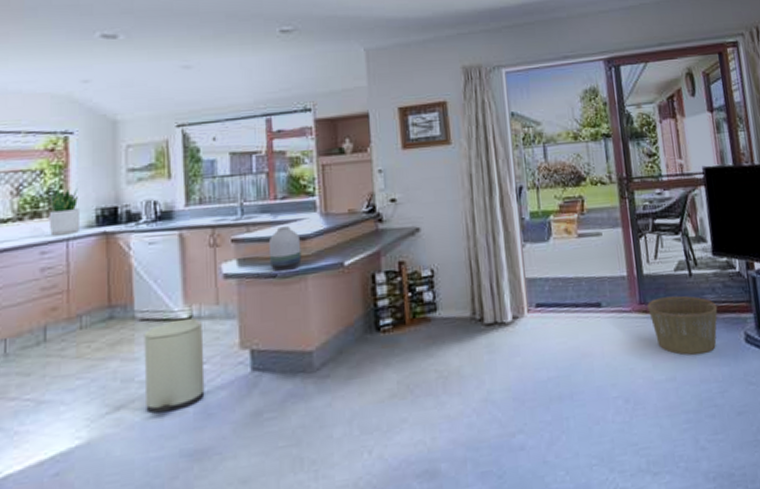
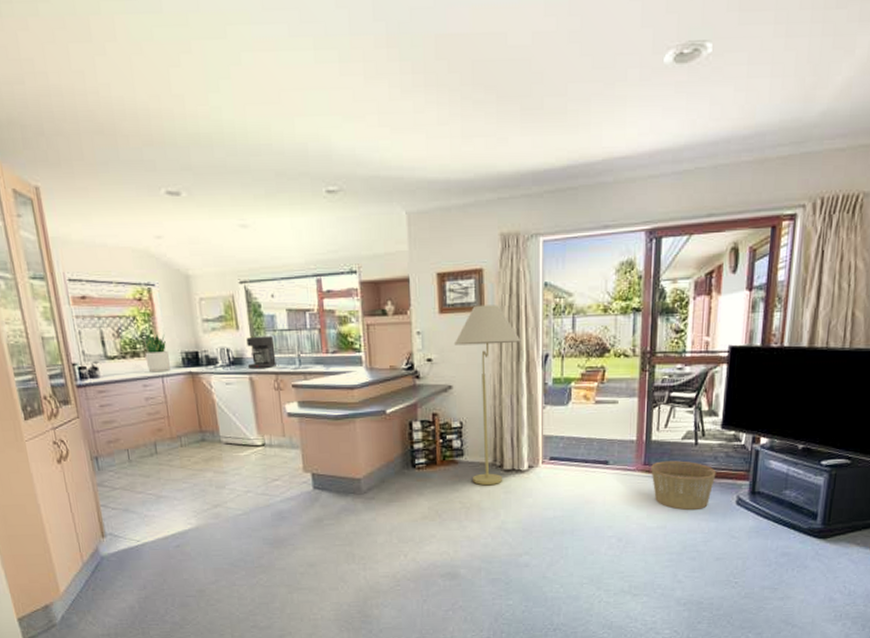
pedal bin: present [144,317,205,414] -> none [229,445,279,513]
coffee maker: none [178,183,214,223] -> present [246,336,276,369]
vase: present [268,226,302,272] -> none [322,377,351,415]
floor lamp: none [419,137,492,346] -> present [453,305,521,485]

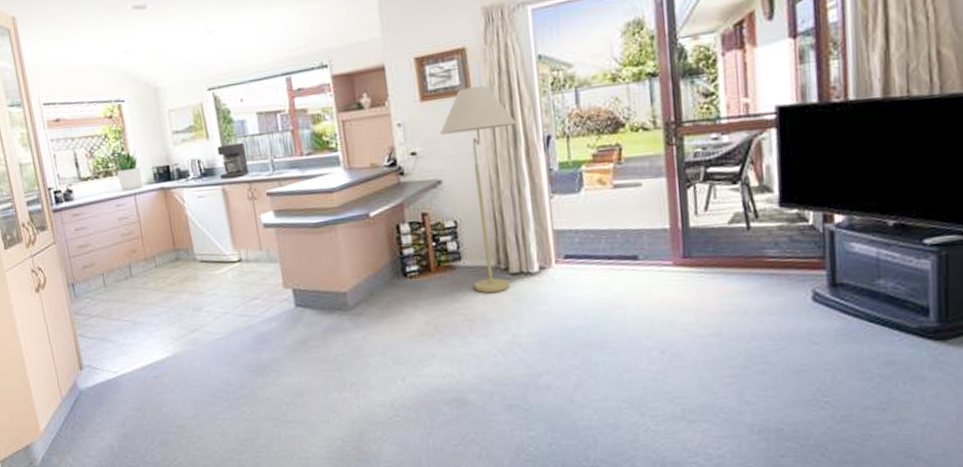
basket: present [651,460,717,511] -> none [693,249,780,312]

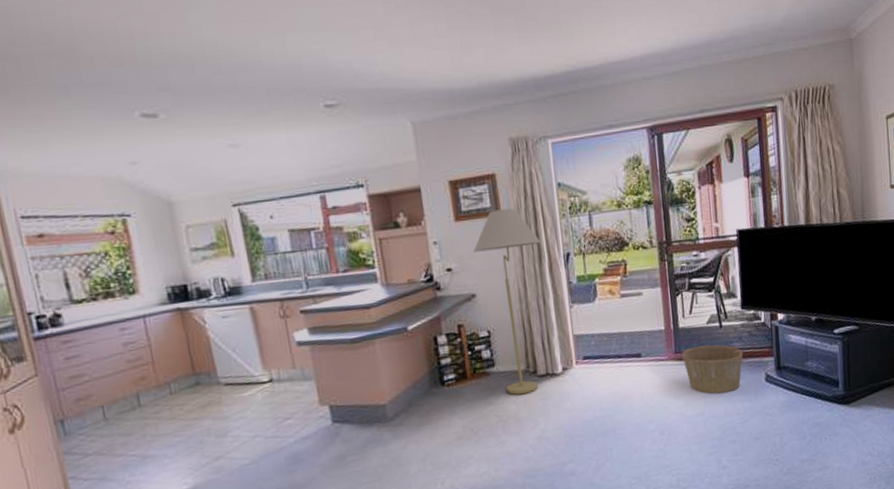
planter: present [115,149,142,191] -> none [119,267,154,314]
coffee maker: present [217,142,249,179] -> none [243,259,281,298]
basket: none [693,249,780,312] -> present [682,344,743,394]

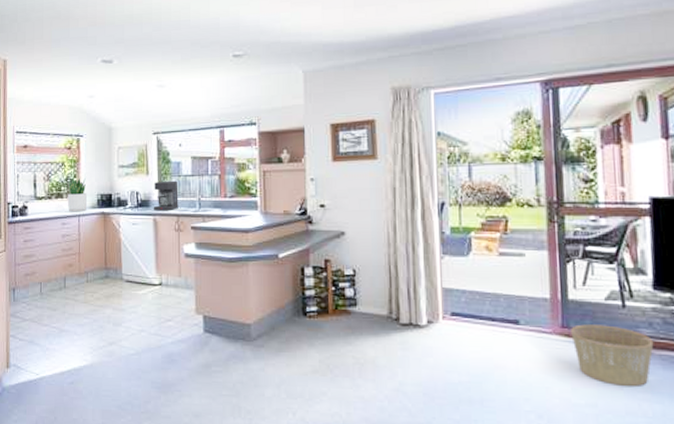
planter: none [119,267,154,314] -> present [67,177,87,212]
coffee maker: none [243,259,281,298] -> present [153,180,179,211]
floor lamp: present [473,208,541,395] -> none [346,153,415,339]

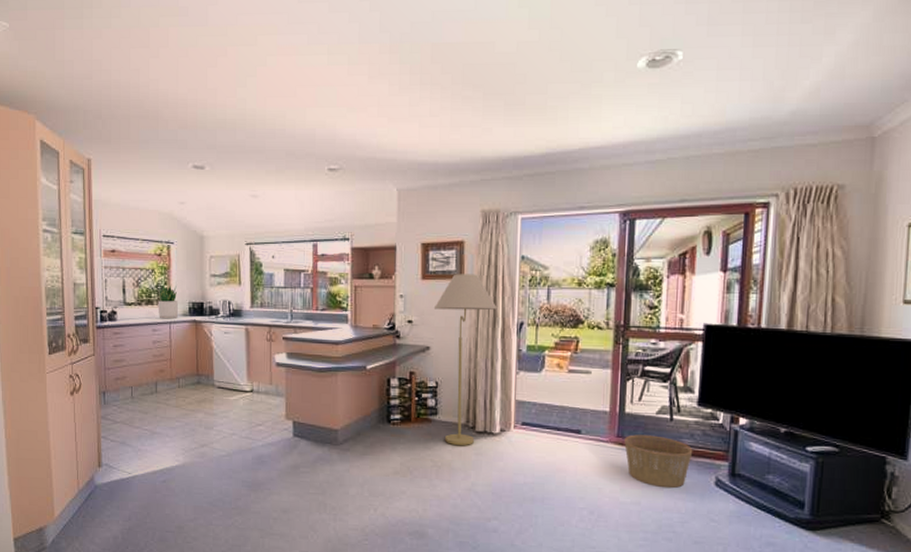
coffee maker: present [153,180,179,211] -> none [245,291,271,322]
floor lamp: none [346,153,415,339] -> present [433,274,498,445]

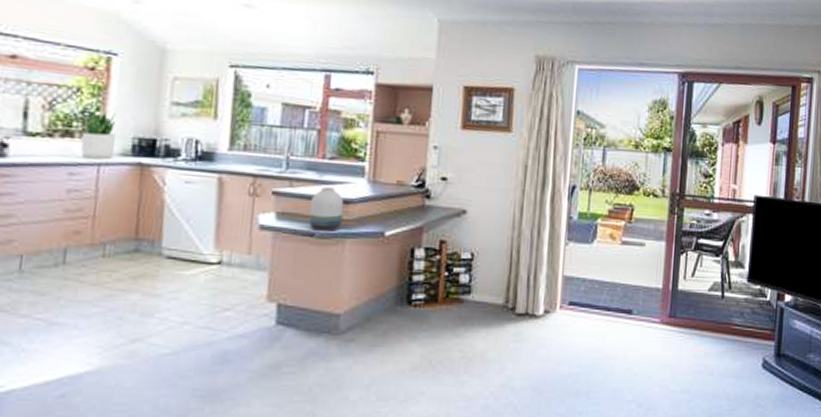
vase: none [309,332,335,367] -> present [308,186,344,233]
floor lamp: present [433,274,498,445] -> none [474,125,548,331]
basket: present [624,434,693,489] -> none [676,314,743,373]

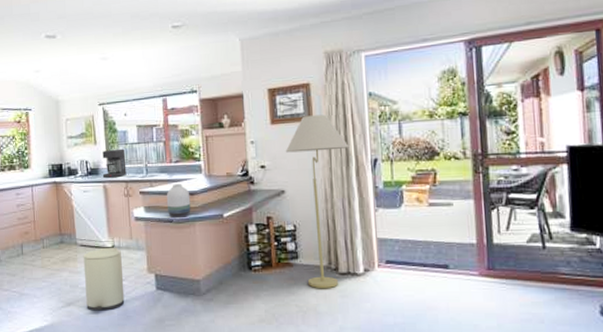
planter: present [80,111,116,160] -> none [19,149,39,183]
pedal bin: none [162,263,231,352] -> present [83,247,125,311]
coffee maker: none [218,129,259,169] -> present [102,148,127,178]
floor lamp: none [474,125,548,331] -> present [285,114,349,288]

